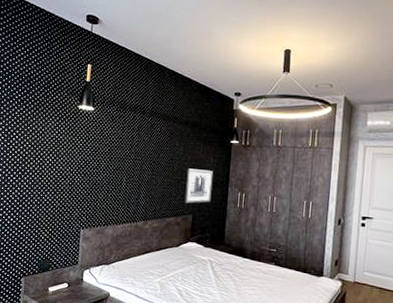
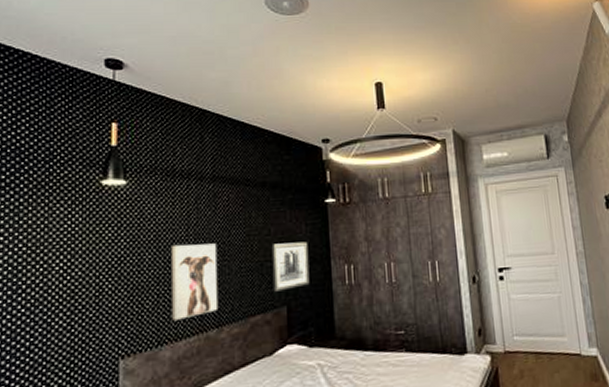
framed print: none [115,158,149,211] -> present [172,243,219,321]

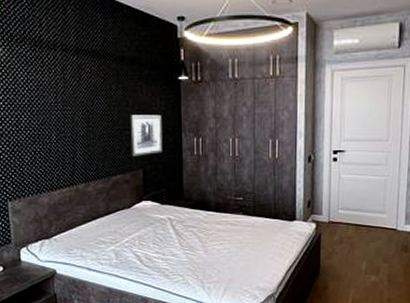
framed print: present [172,243,219,321] -> none [44,110,85,174]

